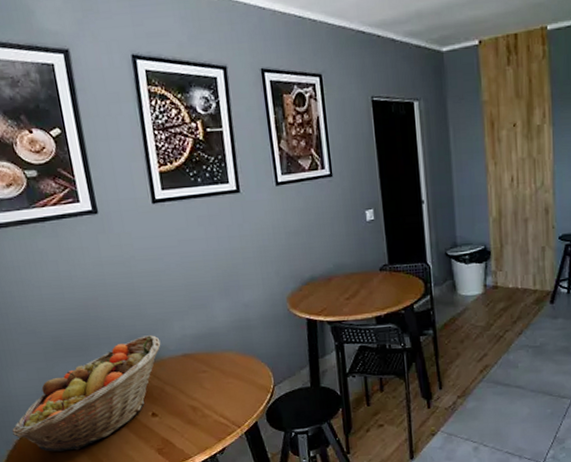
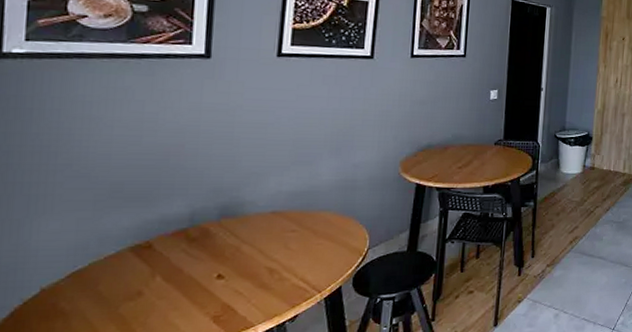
fruit basket: present [12,335,161,452] -> none [15,189,249,321]

